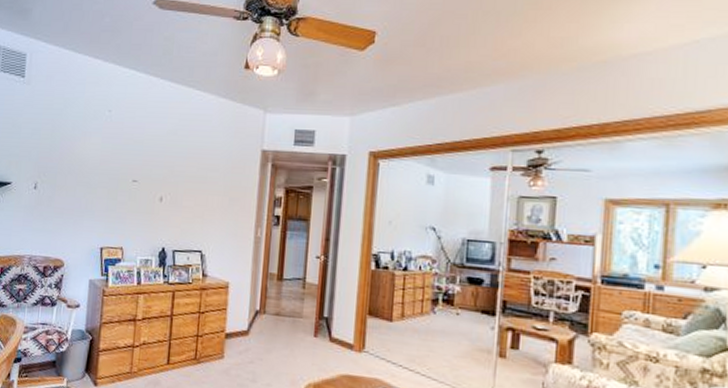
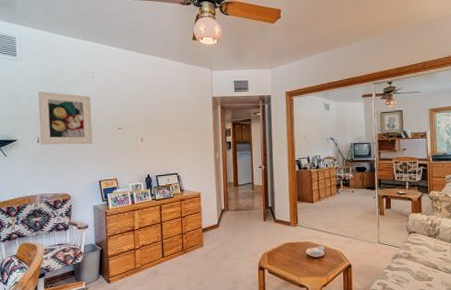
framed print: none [38,124,104,198] -> present [38,91,93,145]

